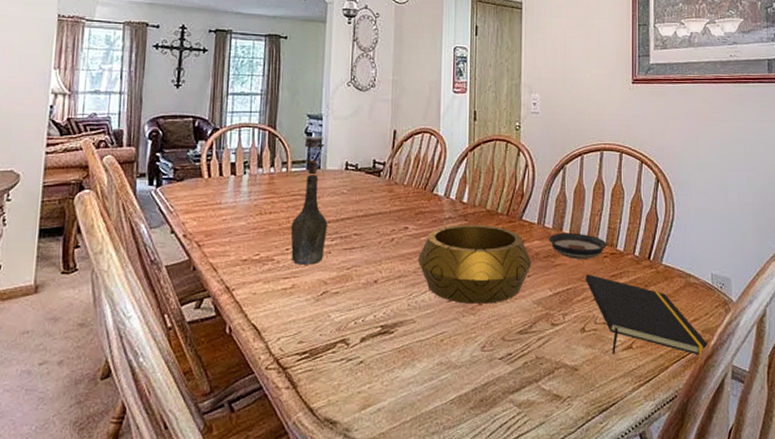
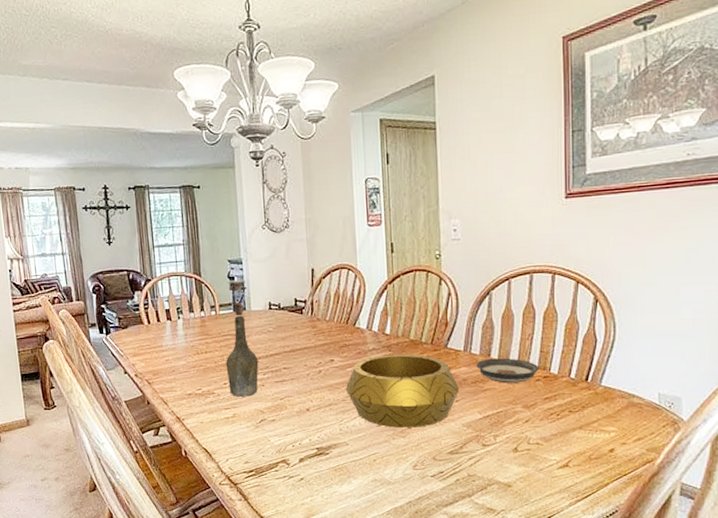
notepad: present [586,274,709,357] -> none [517,397,654,475]

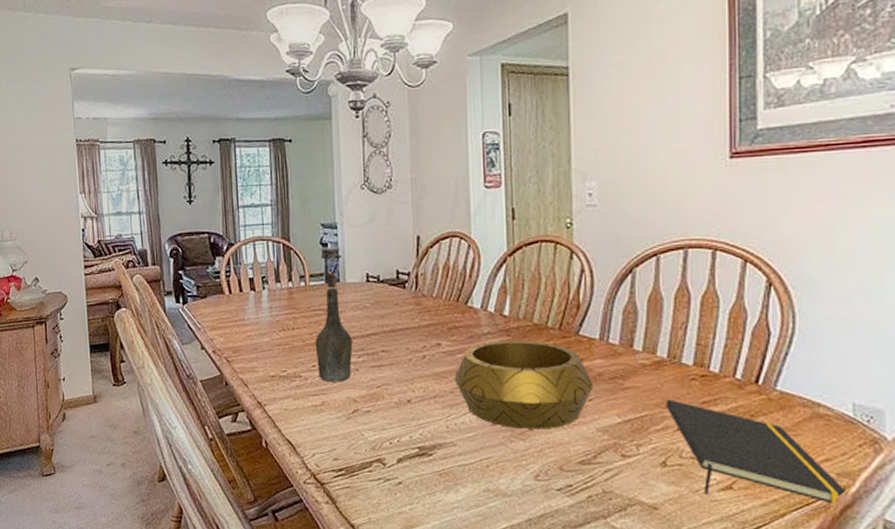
saucer: present [476,358,539,383] -> none [615,350,695,382]
notepad: none [517,397,654,475] -> present [666,399,847,506]

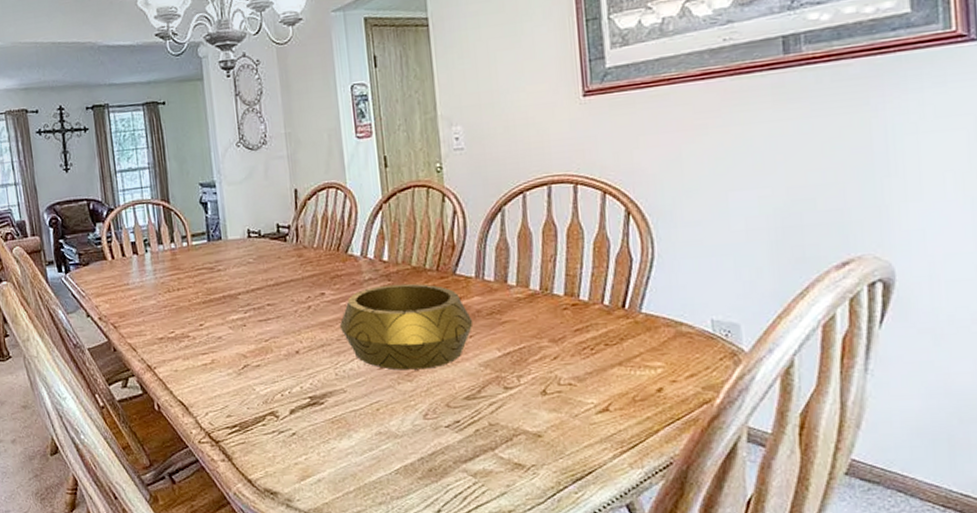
bottle: present [315,247,353,382] -> none [200,205,239,340]
notepad: present [666,399,847,506] -> none [541,329,713,418]

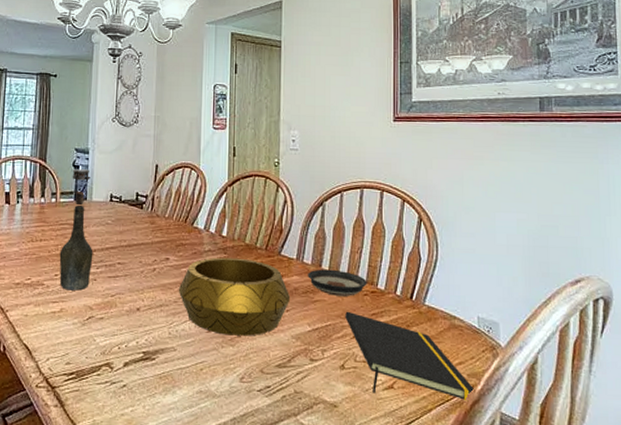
bottle: none [200,205,239,340] -> present [59,169,93,291]
saucer: none [491,284,566,314] -> present [308,269,367,296]
notepad: none [541,329,713,418] -> present [345,311,475,402]

